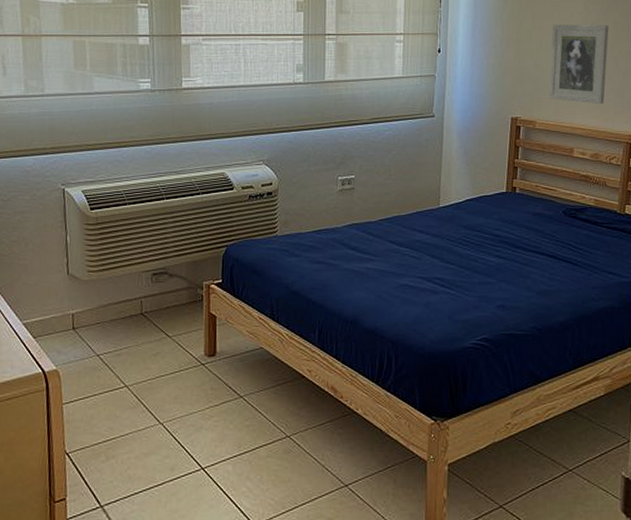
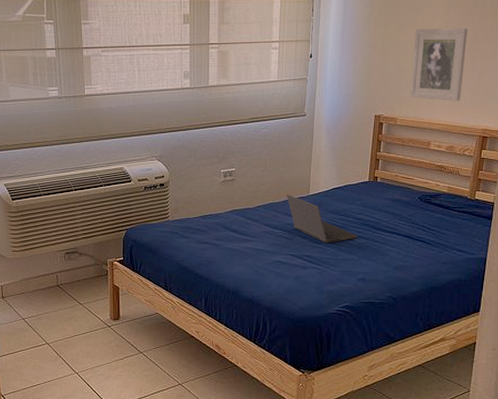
laptop computer: none [413,206,496,264] -> present [286,194,358,243]

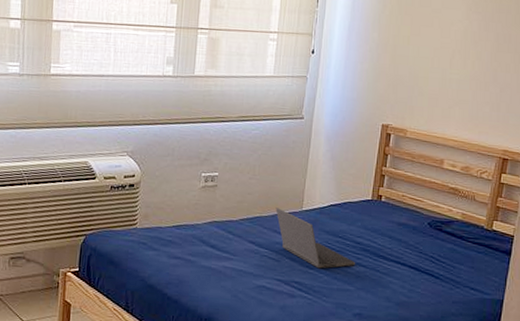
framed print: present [410,28,468,102] -> none [423,31,490,117]

